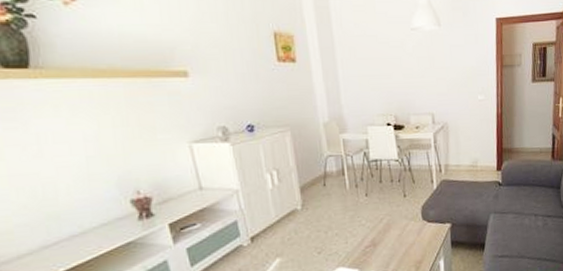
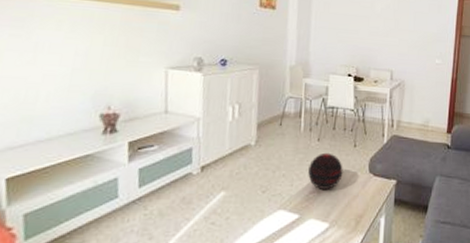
decorative orb: none [361,206,396,243] -> present [308,152,343,189]

